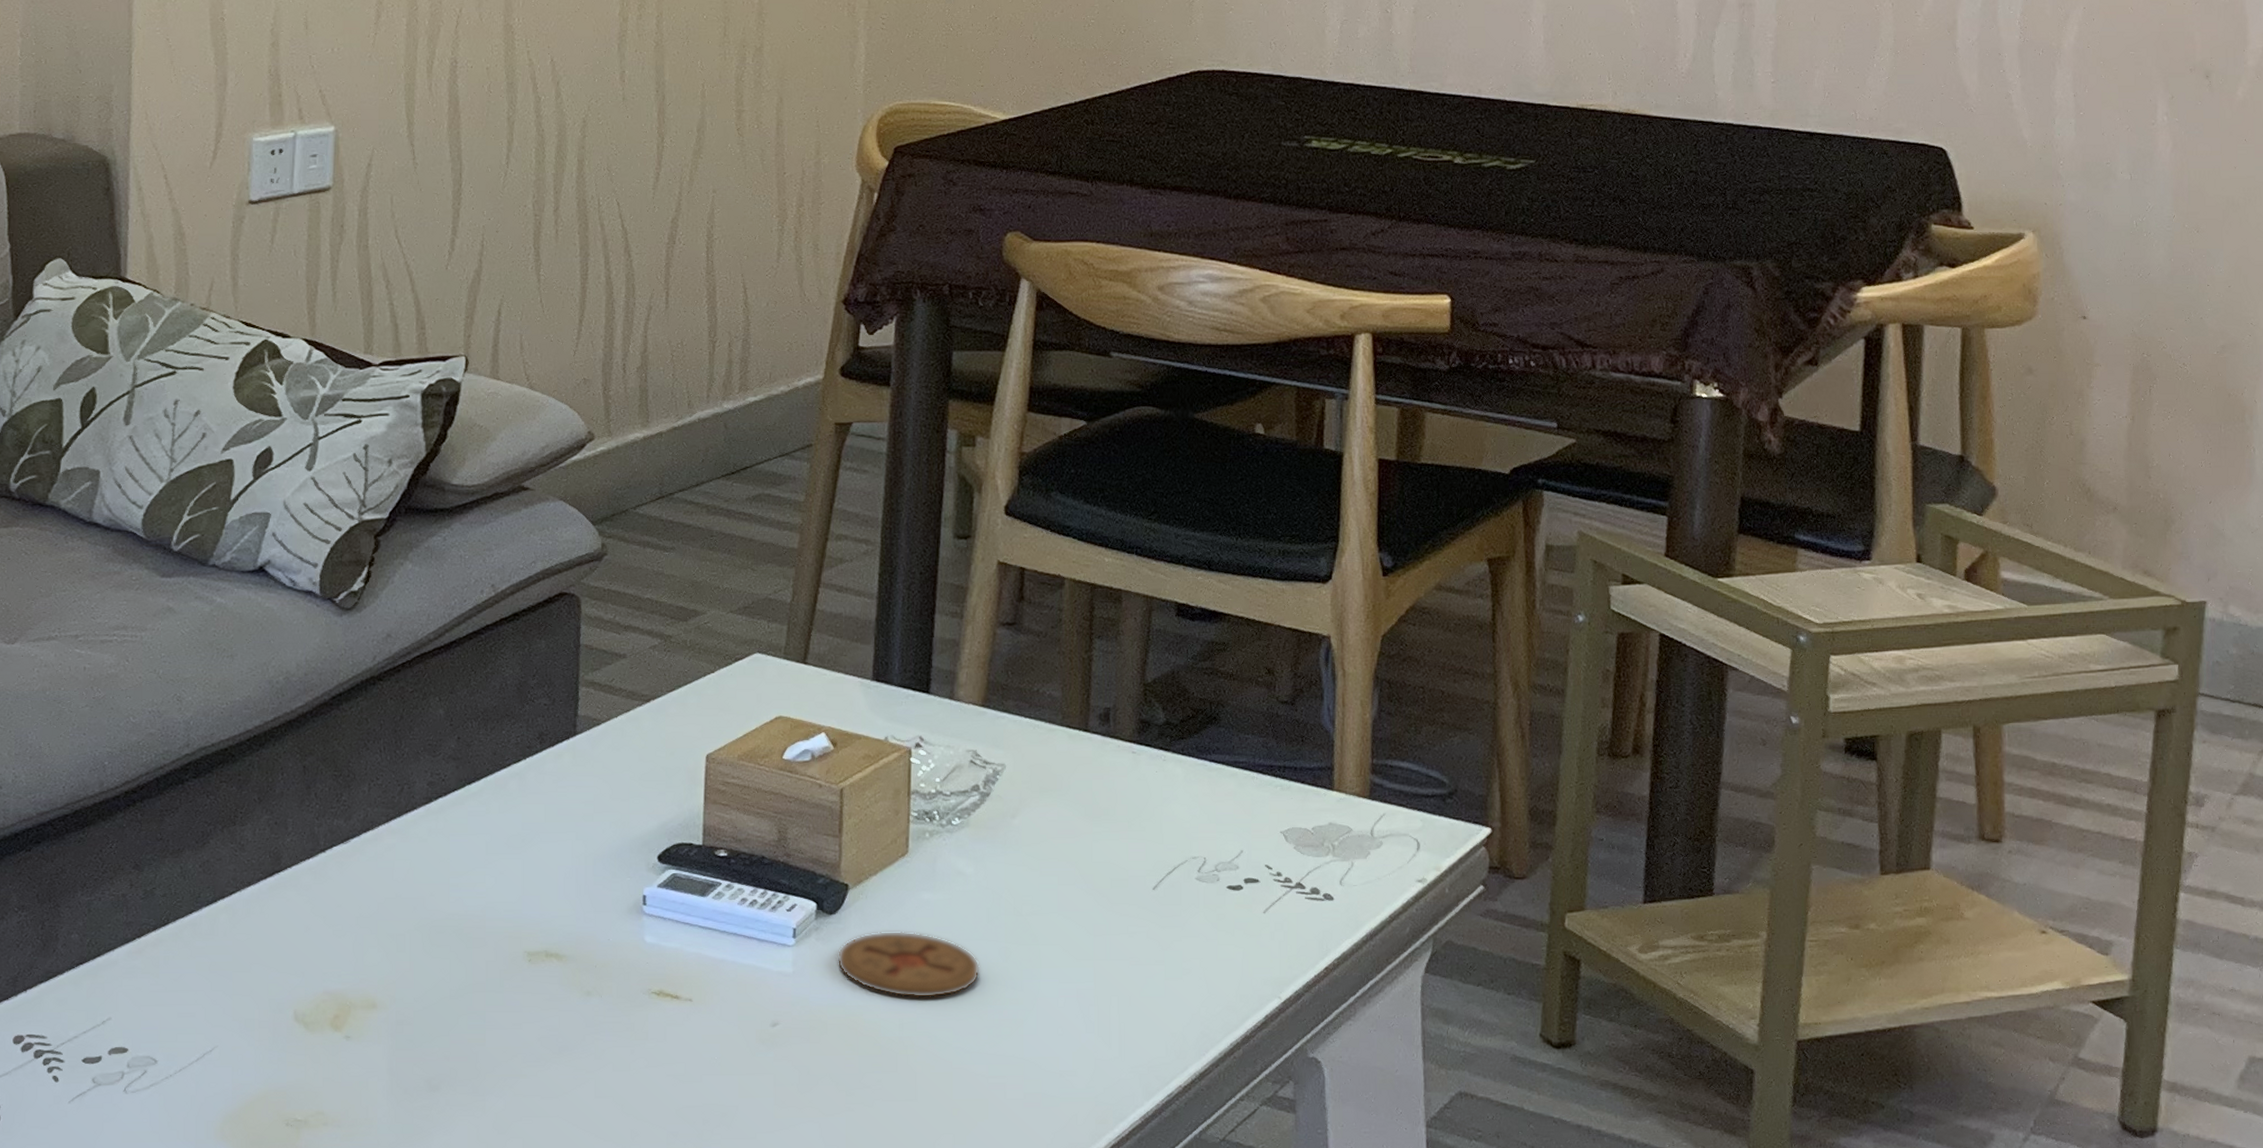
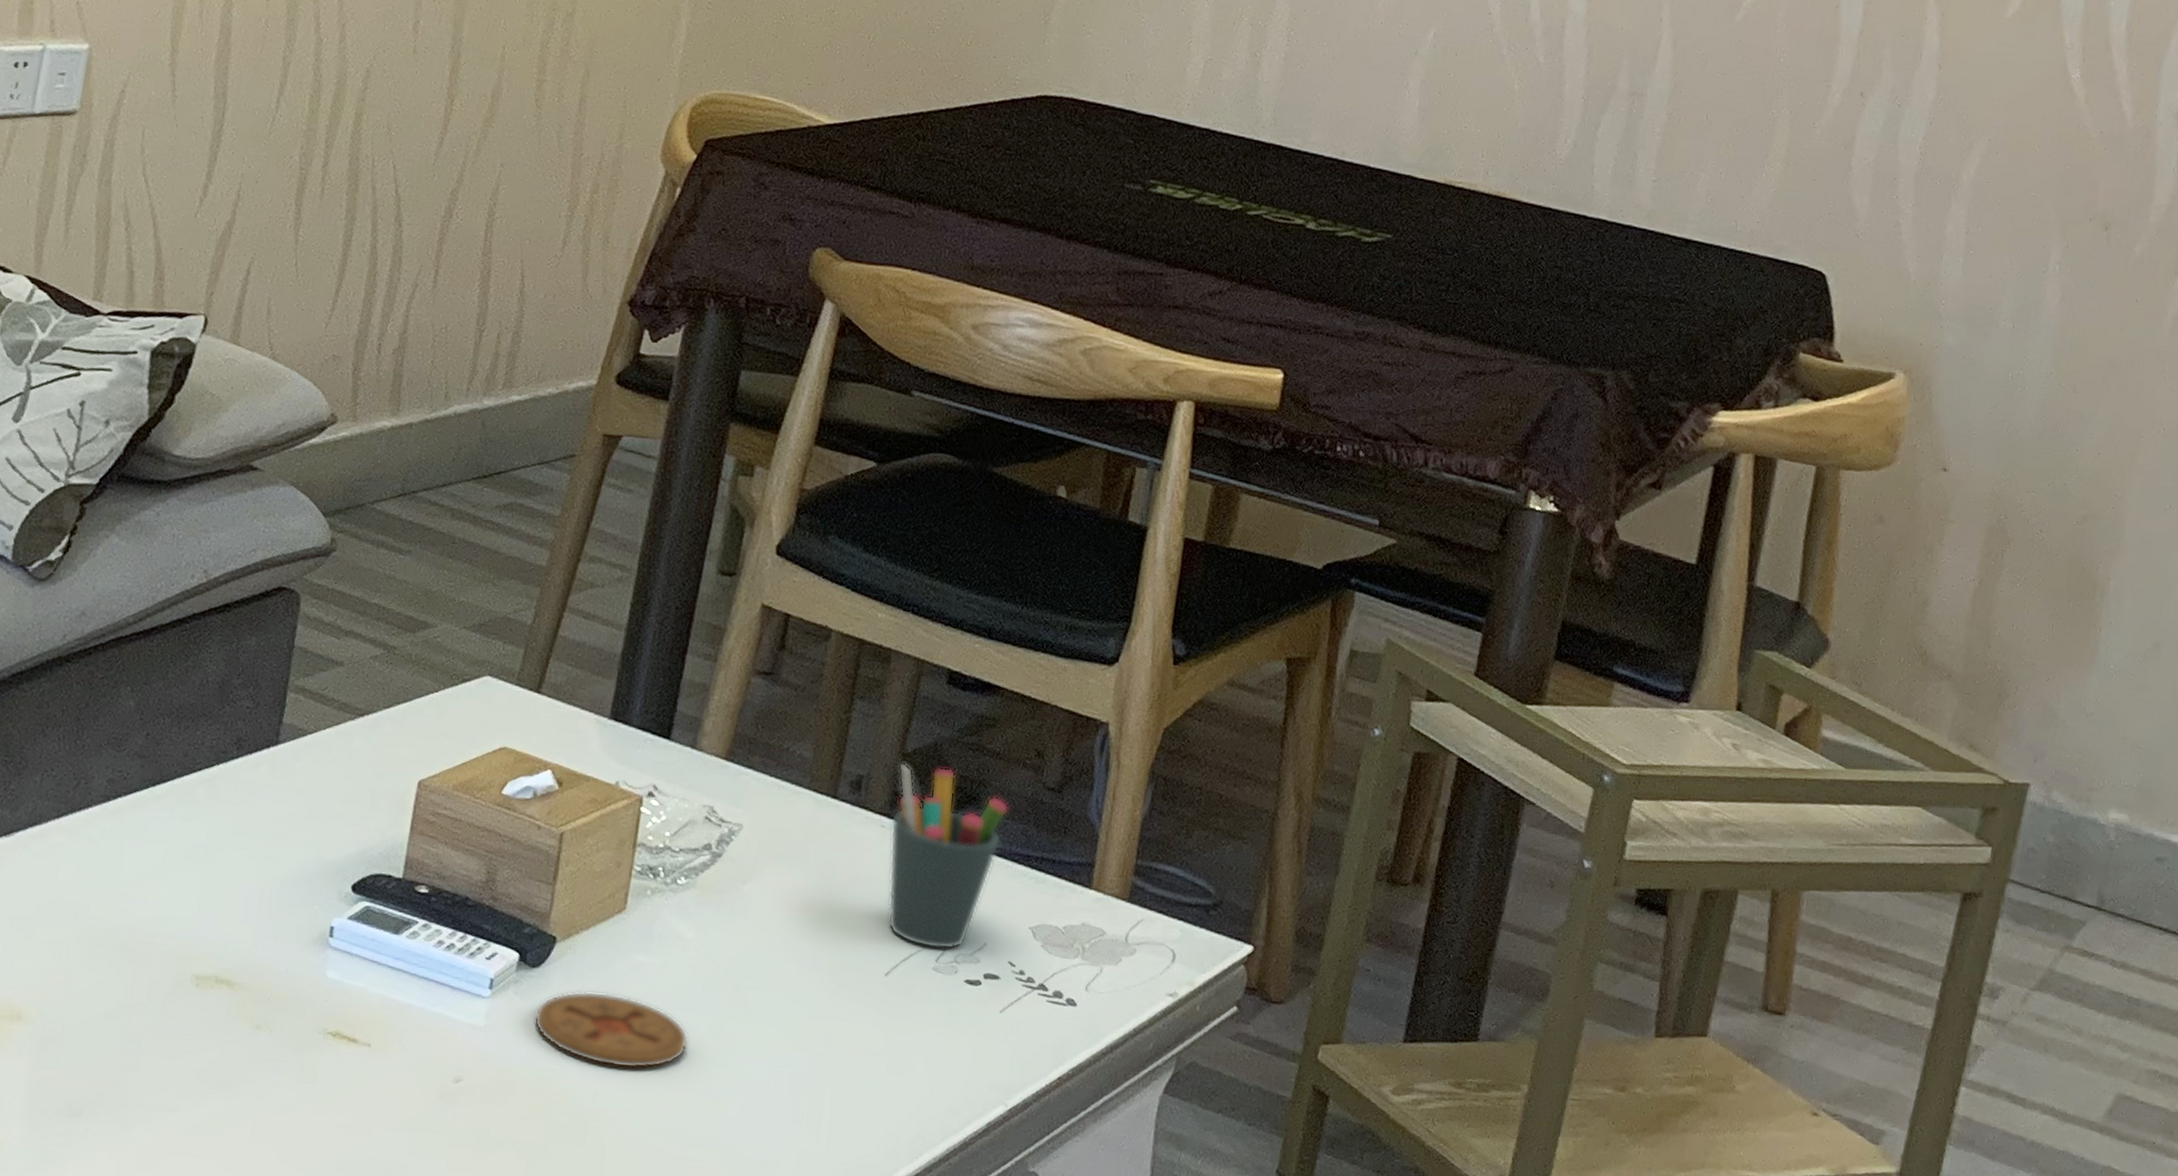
pen holder: none [1140,692,1248,861] -> present [887,763,1009,950]

